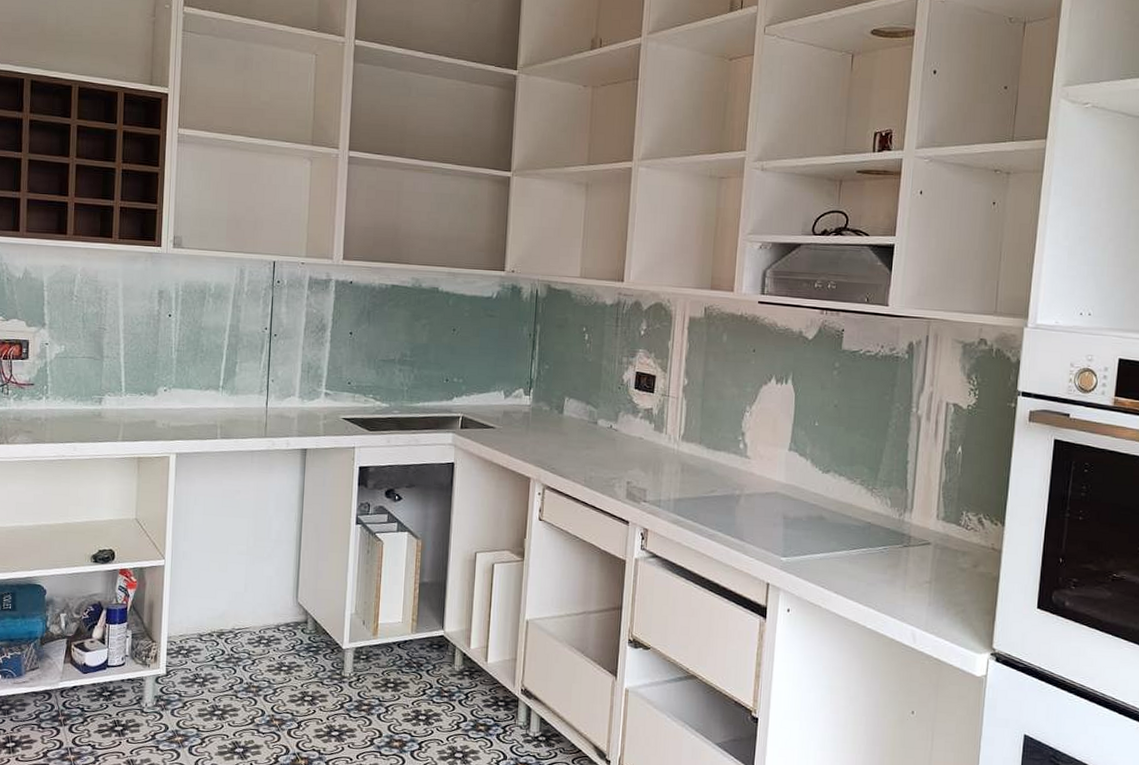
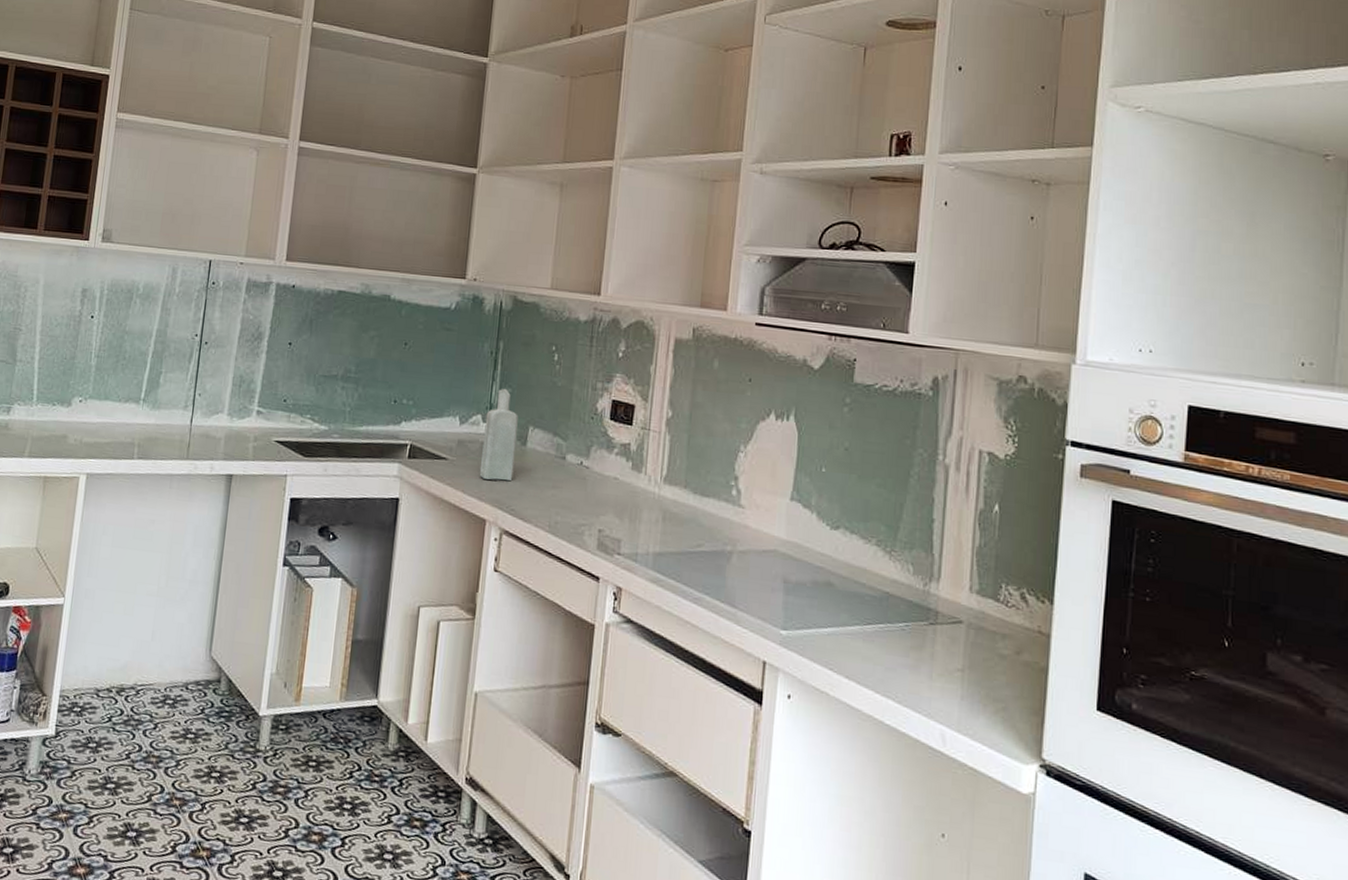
bottle: none [523,365,555,445] -> present [479,388,518,482]

